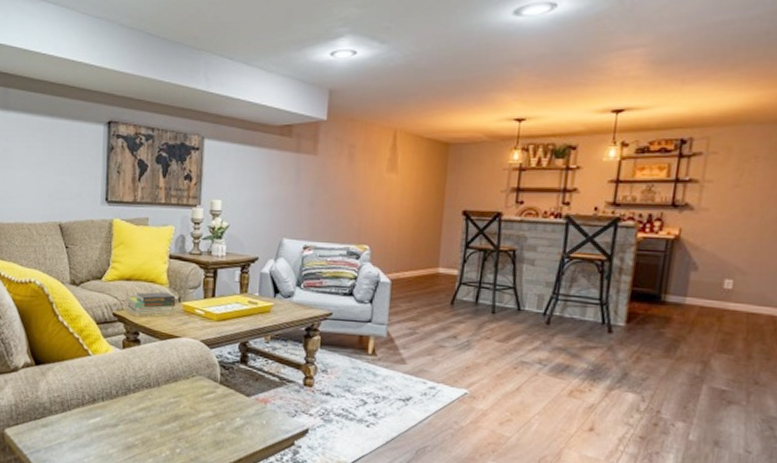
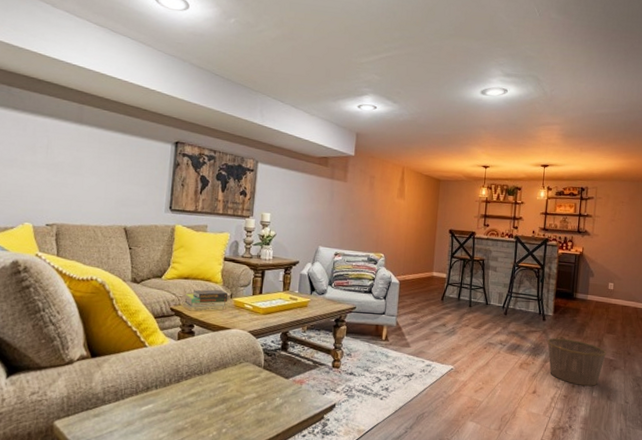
basket: none [614,354,716,426] -> present [547,336,606,386]

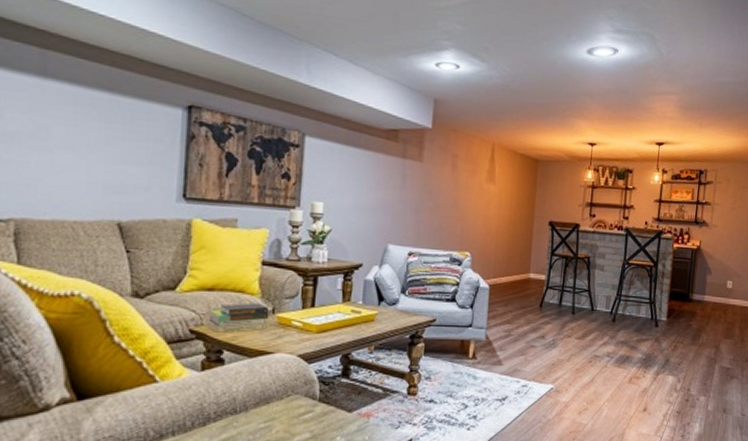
basket: present [547,336,606,386] -> none [660,344,723,399]

